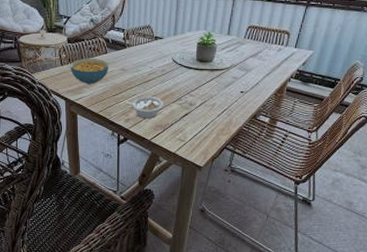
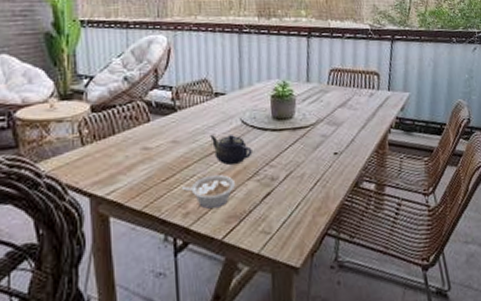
cereal bowl: present [70,58,109,84] -> none [96,129,154,169]
teapot: none [149,67,178,91] -> present [210,134,252,166]

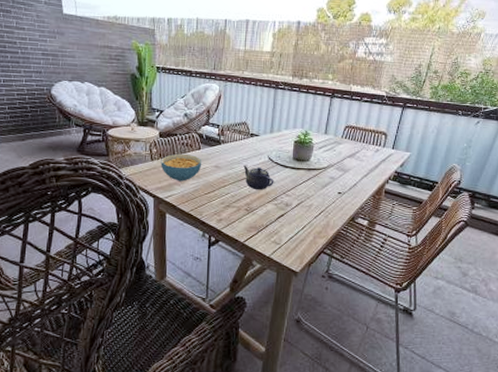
cereal bowl: none [96,129,154,169] -> present [160,153,202,182]
legume: present [182,175,235,209] -> none [219,196,258,219]

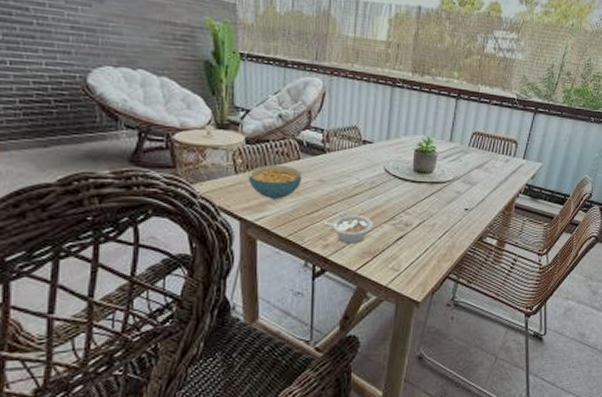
legume: none [219,196,258,219] -> present [325,215,372,243]
teapot: present [243,164,274,191] -> none [354,178,392,209]

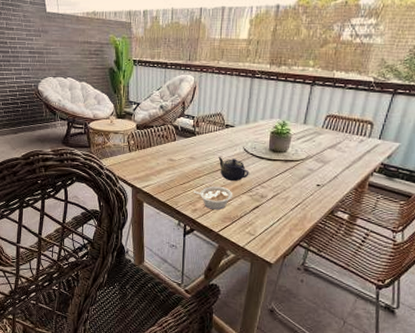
cereal bowl: present [248,164,303,200] -> none [138,145,178,172]
teapot: none [354,178,392,209] -> present [218,156,249,182]

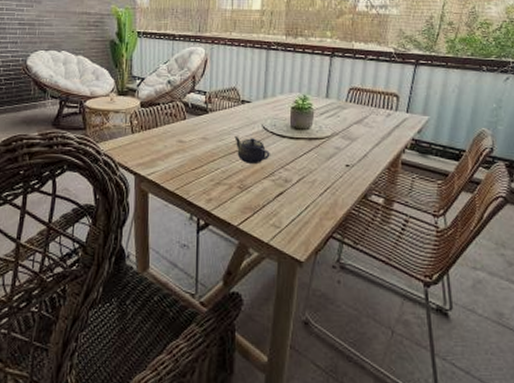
legume: present [194,186,232,210] -> none [208,171,252,198]

